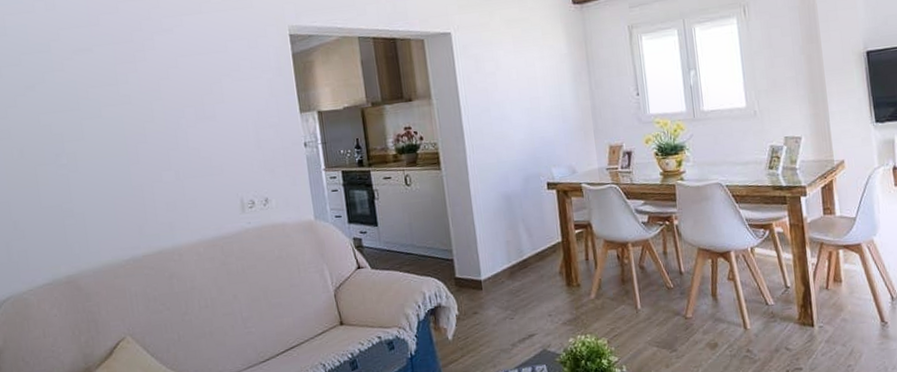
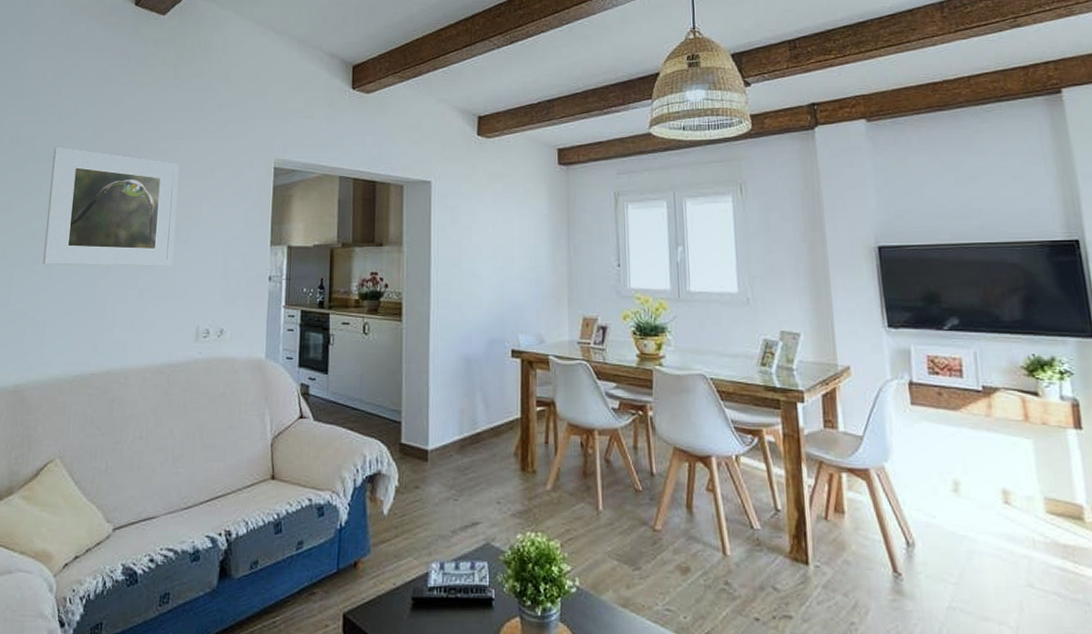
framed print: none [48,36,204,158] -> present [43,147,180,266]

